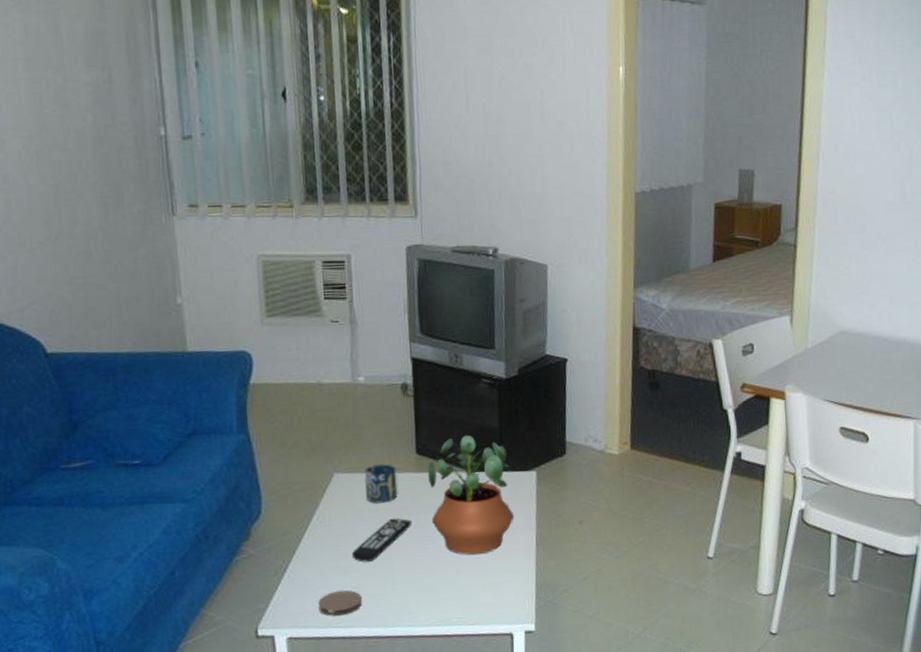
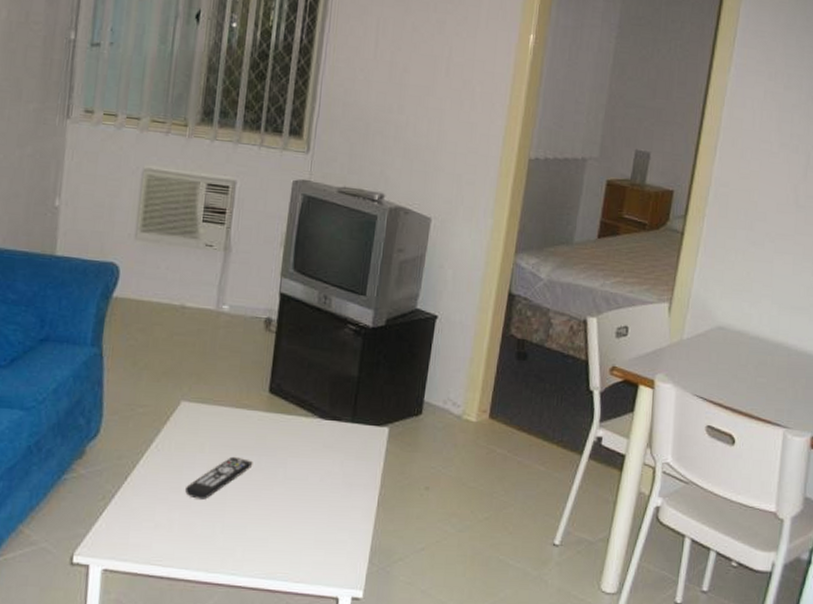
coaster: present [318,590,362,616] -> none [140,526,187,553]
cup: present [364,464,397,503] -> none [210,398,246,439]
potted plant: present [428,434,514,555] -> none [273,380,361,507]

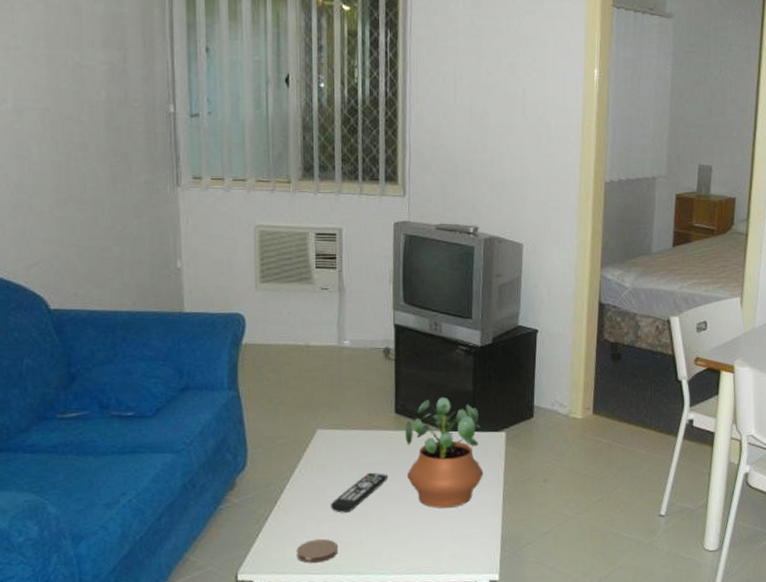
coaster: none [140,526,187,553] -> present [296,539,337,563]
potted plant: none [273,380,361,507] -> present [405,397,484,509]

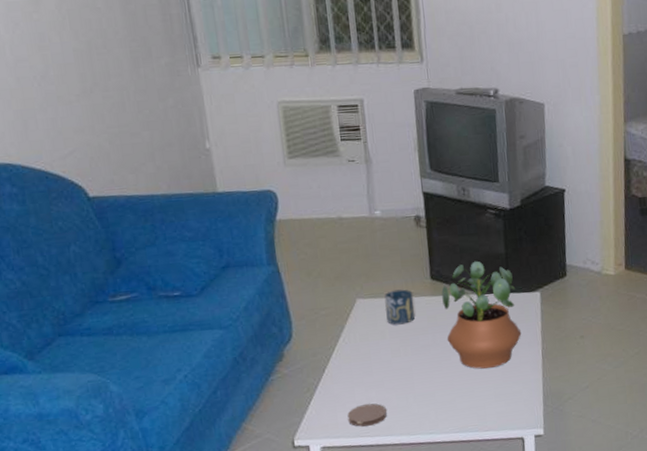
remote control: present [330,472,387,513] -> none [375,338,429,378]
cup: none [345,422,376,458] -> present [384,289,415,325]

